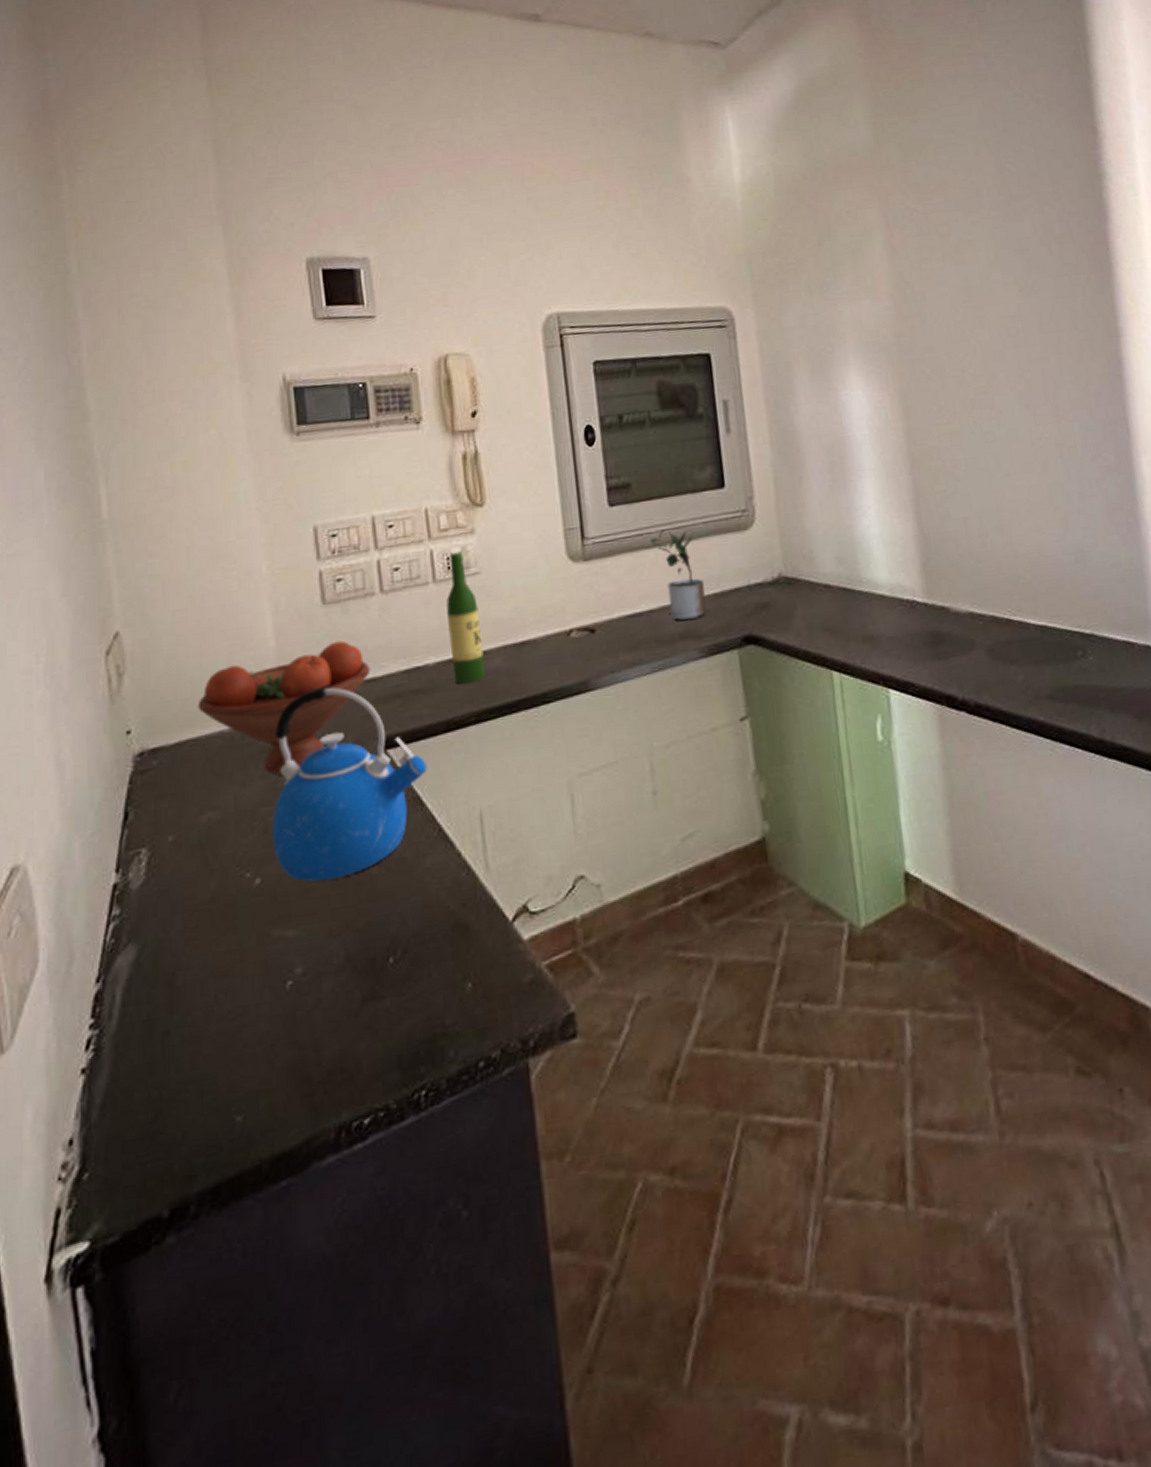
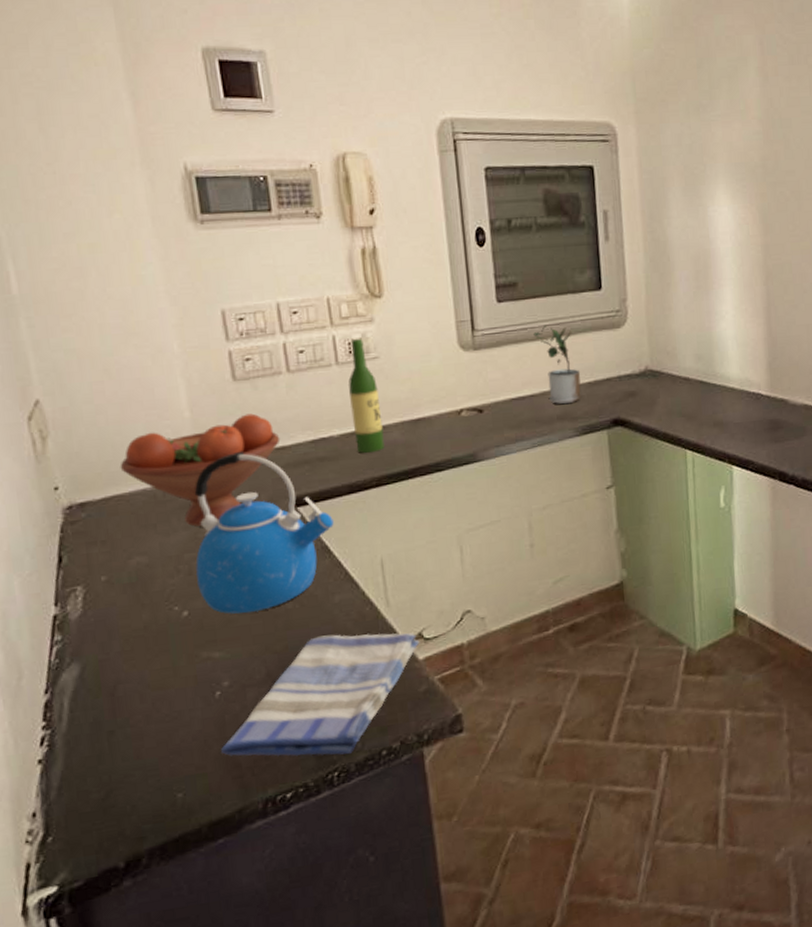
dish towel: none [290,905,525,1068] -> present [221,633,420,756]

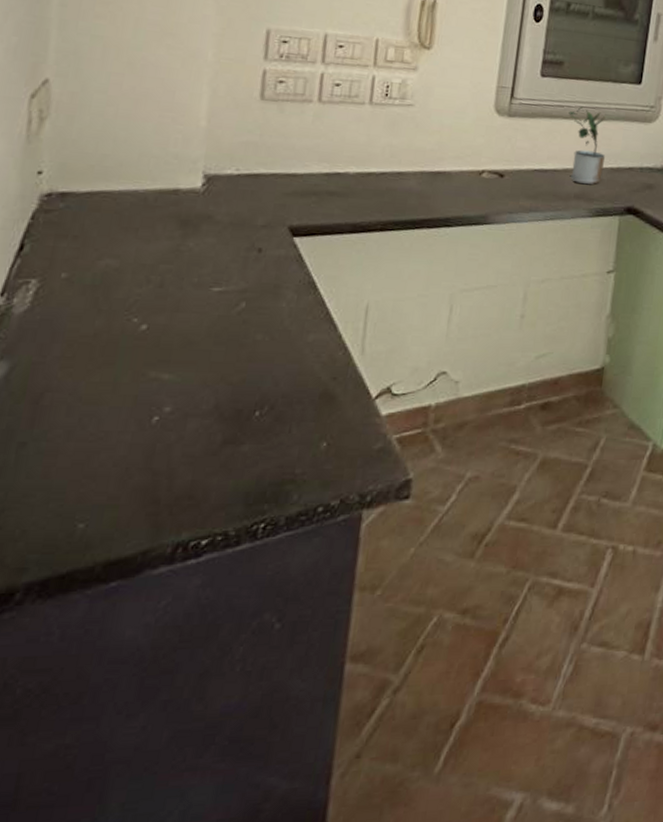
fruit bowl: present [120,413,280,526] -> none [116,134,294,238]
kettle: present [194,450,334,614] -> none [165,169,328,337]
dish towel: present [221,633,420,756] -> none [141,374,387,505]
wine bottle: present [348,338,385,453] -> none [370,83,406,196]

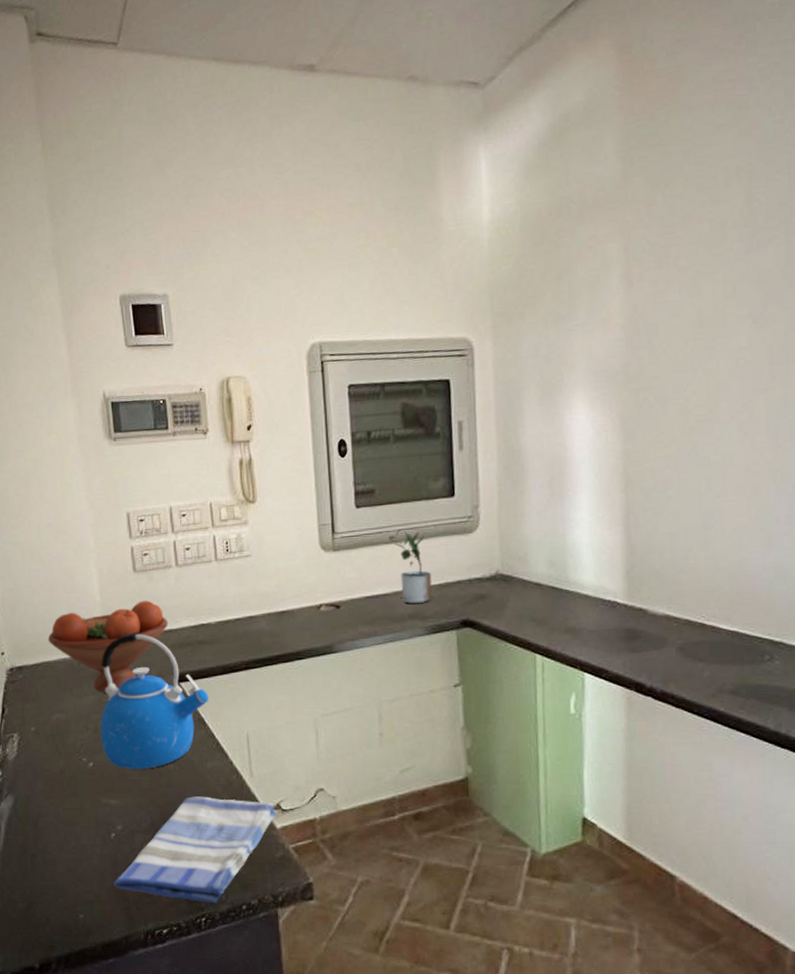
fruit bowl: none [116,134,294,238] -> present [48,600,169,692]
dish towel: none [141,374,387,505] -> present [114,796,278,903]
kettle: none [165,169,328,337] -> present [100,631,209,769]

